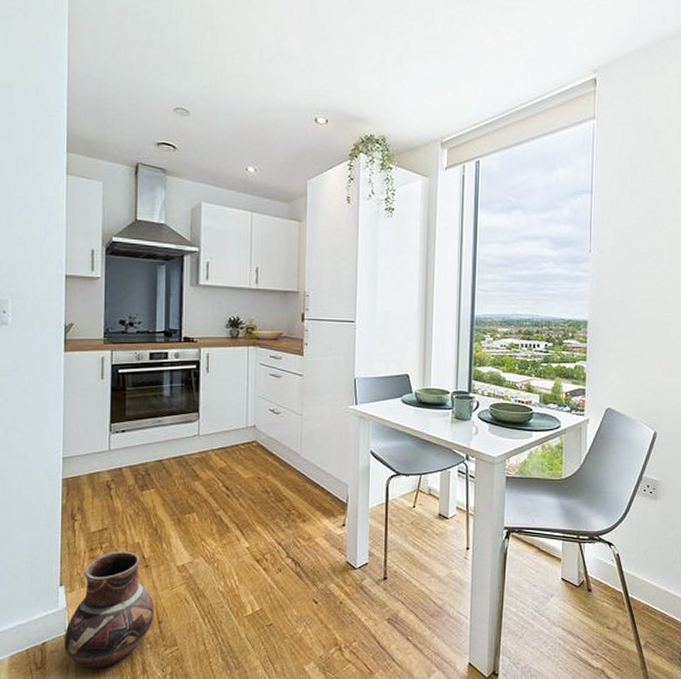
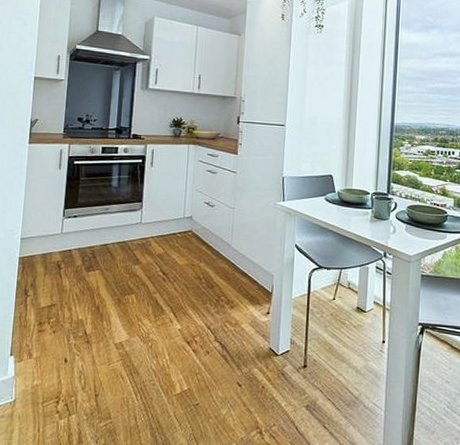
ceramic pot: present [64,551,155,669] -> none [10,326,93,436]

